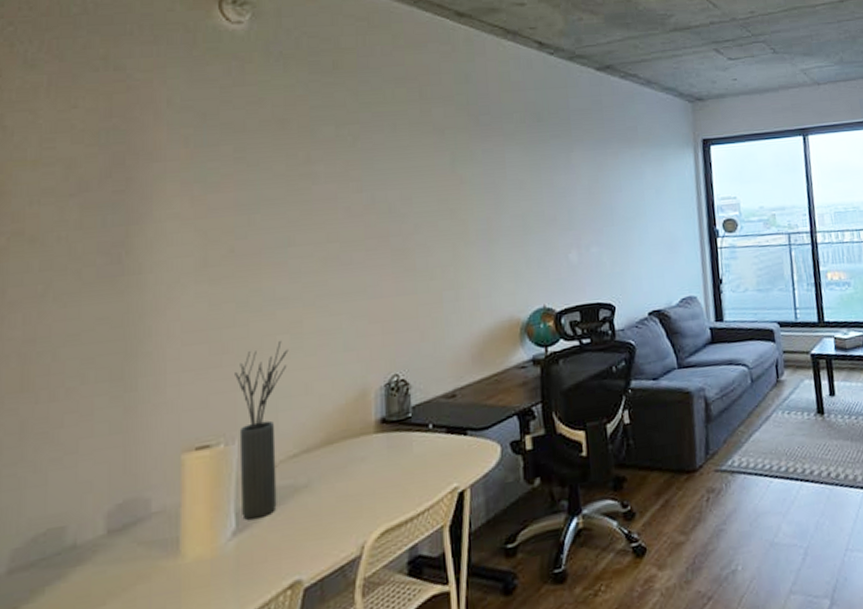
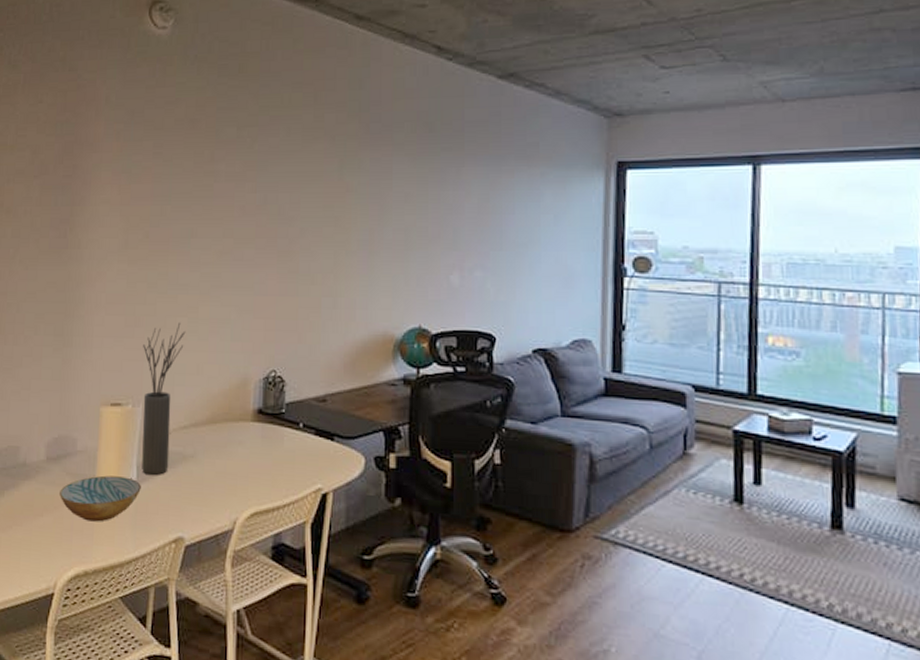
bowl: none [129,528,242,594] -> present [60,475,141,522]

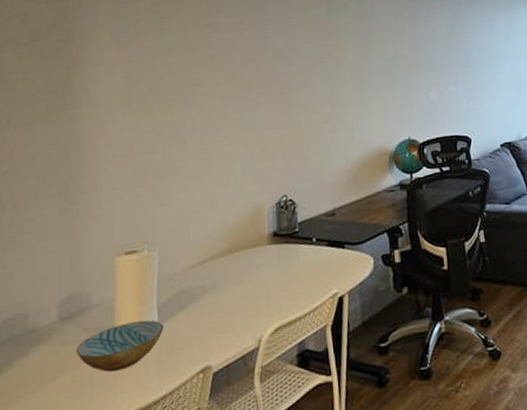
vase: present [142,323,186,475] -> none [155,165,197,314]

